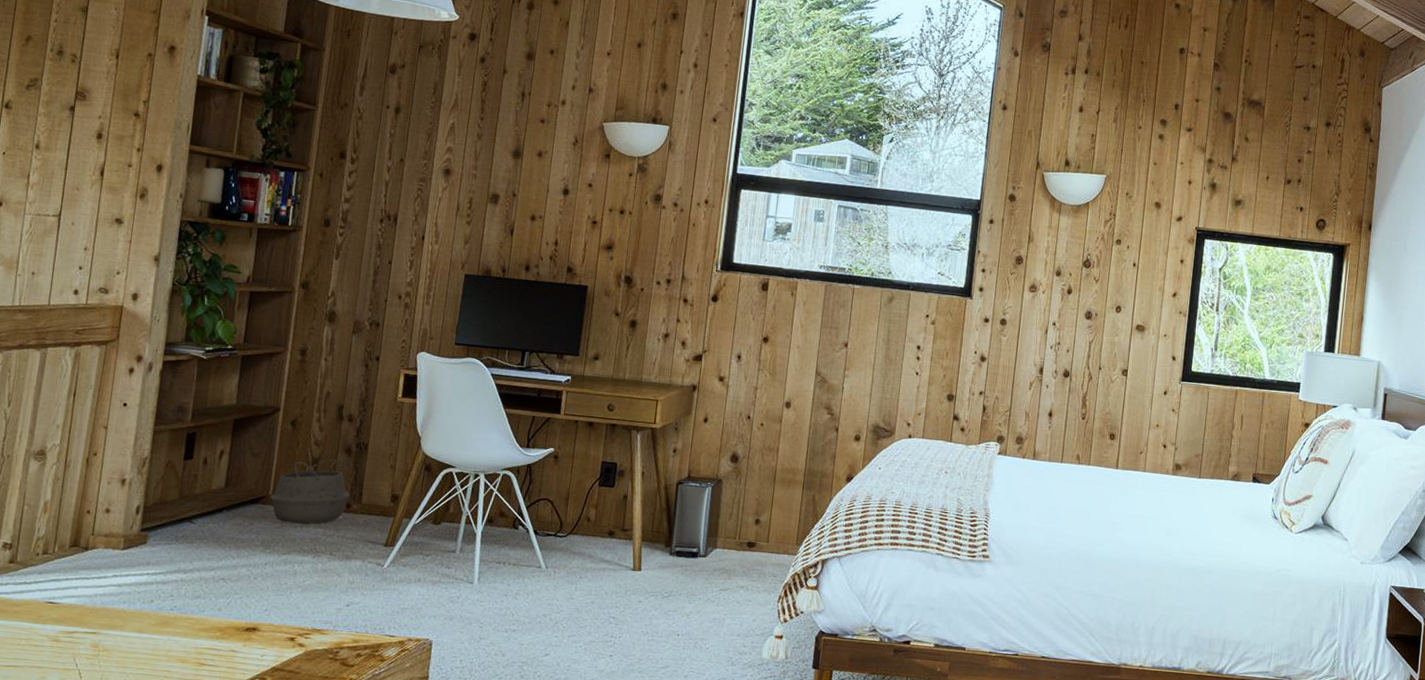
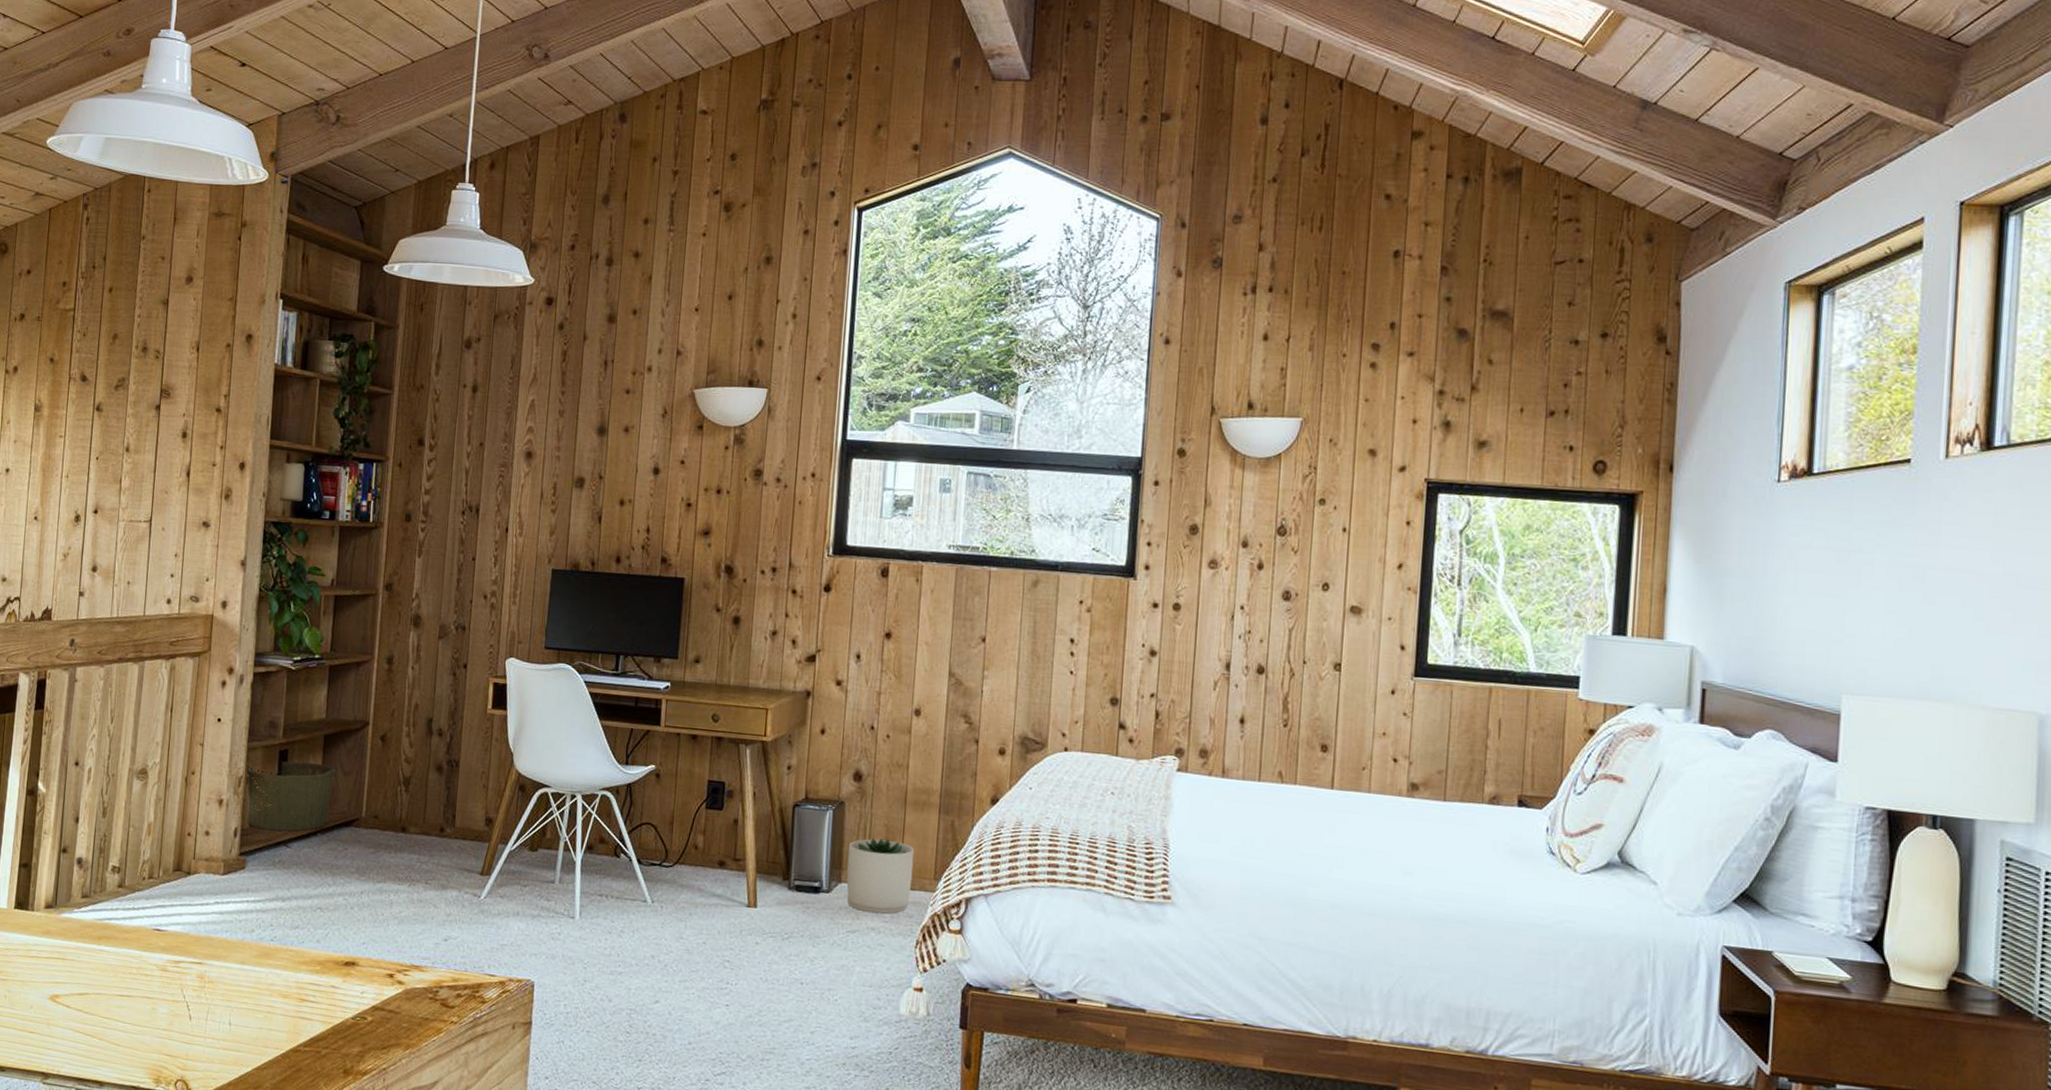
basket: none [150,443,245,509] -> present [247,761,336,831]
woven basket: present [270,459,350,524] -> none [363,778,443,850]
planter: none [720,510,781,574] -> present [846,838,915,914]

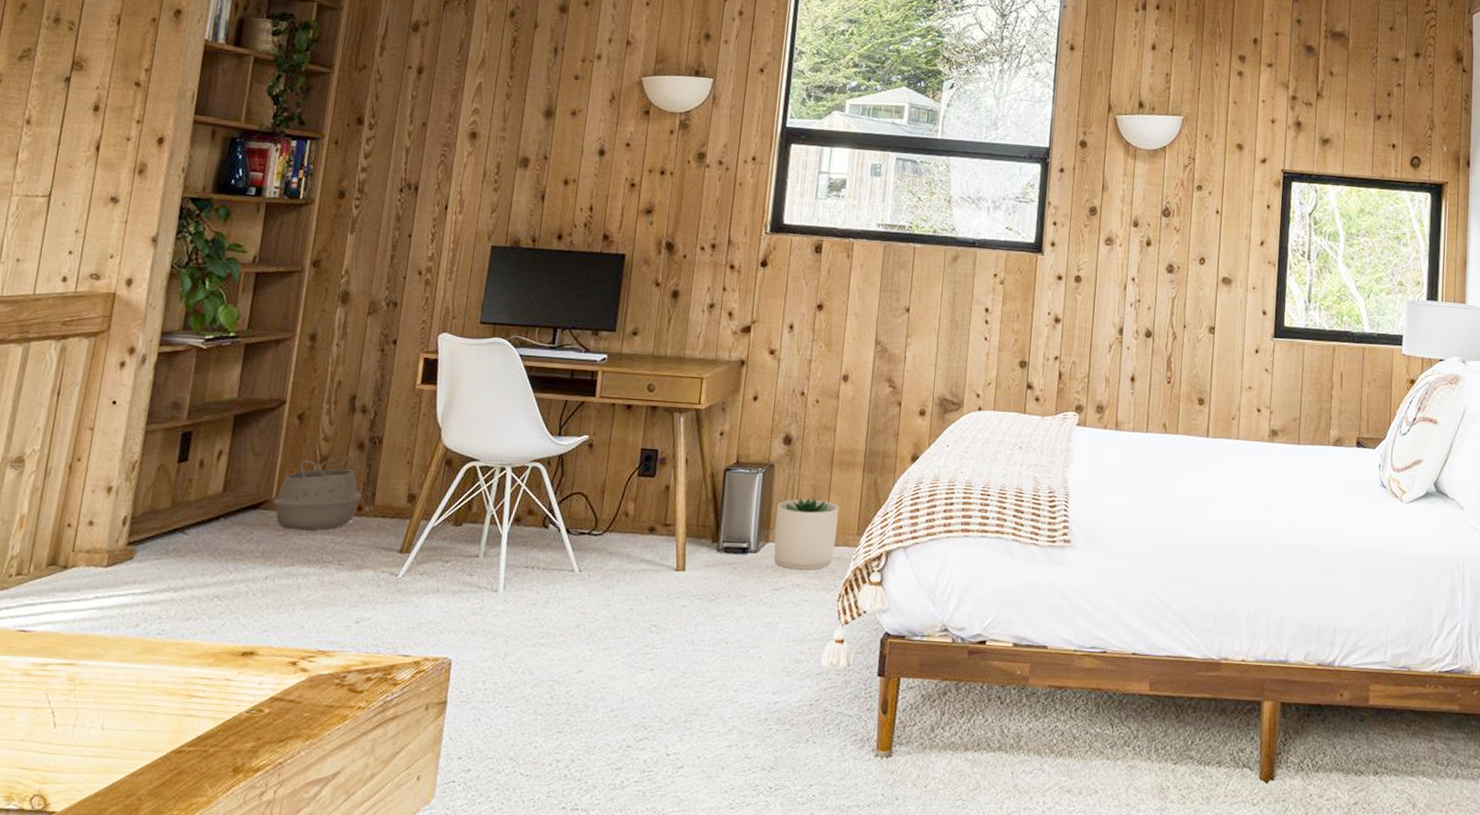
basket: present [247,761,336,831] -> none [139,443,246,518]
candle: present [279,462,305,503] -> none [200,138,232,179]
woven basket: none [363,778,443,850] -> present [273,456,361,531]

